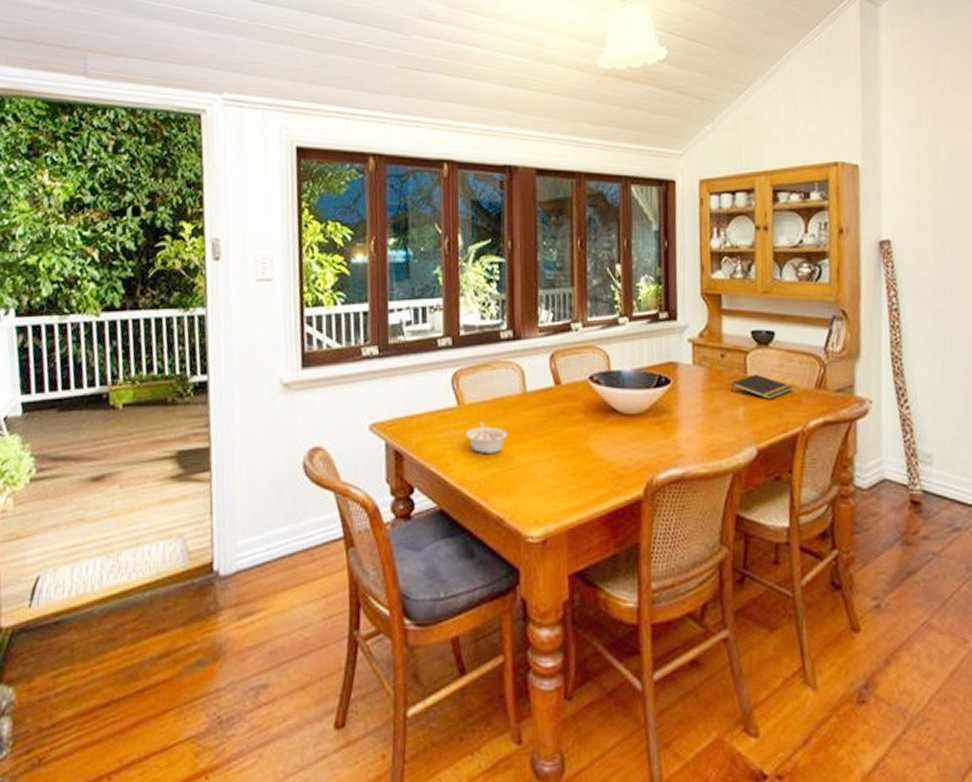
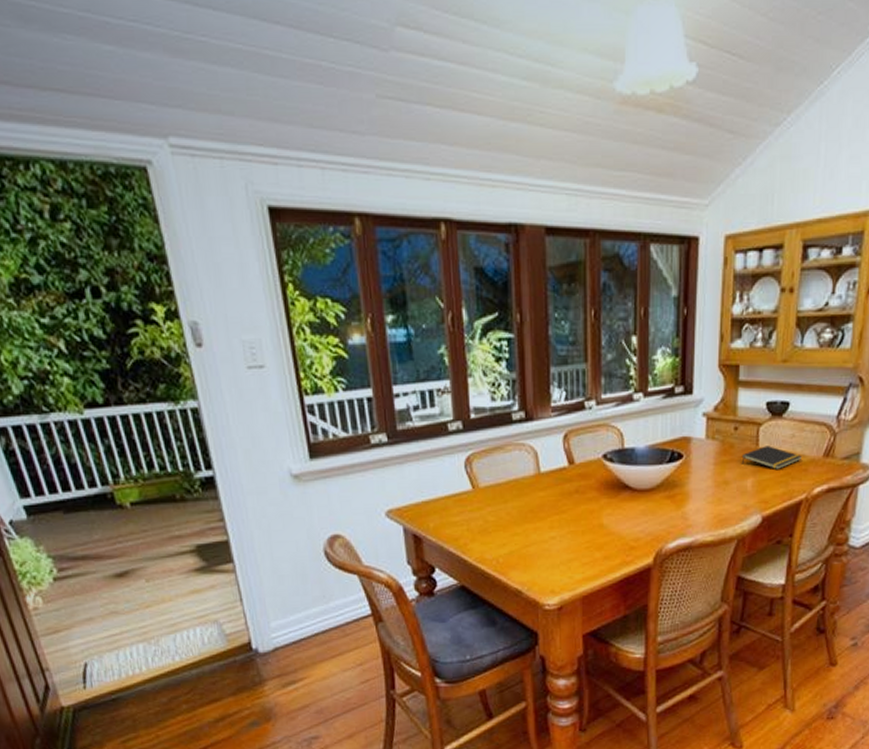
legume: present [465,422,508,453] -> none [481,503,524,533]

